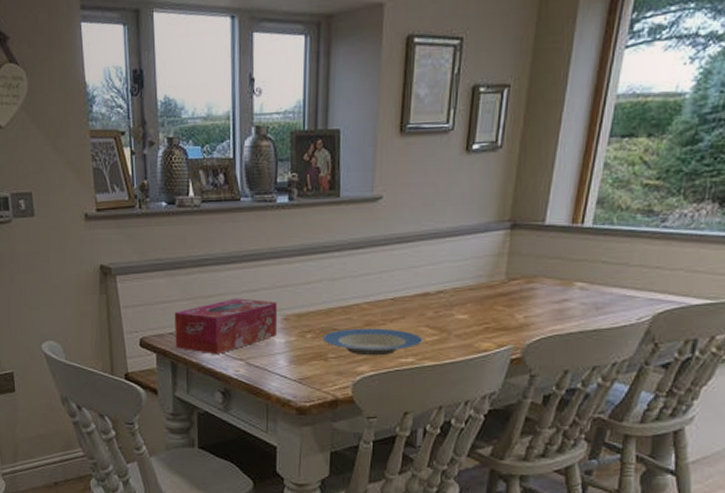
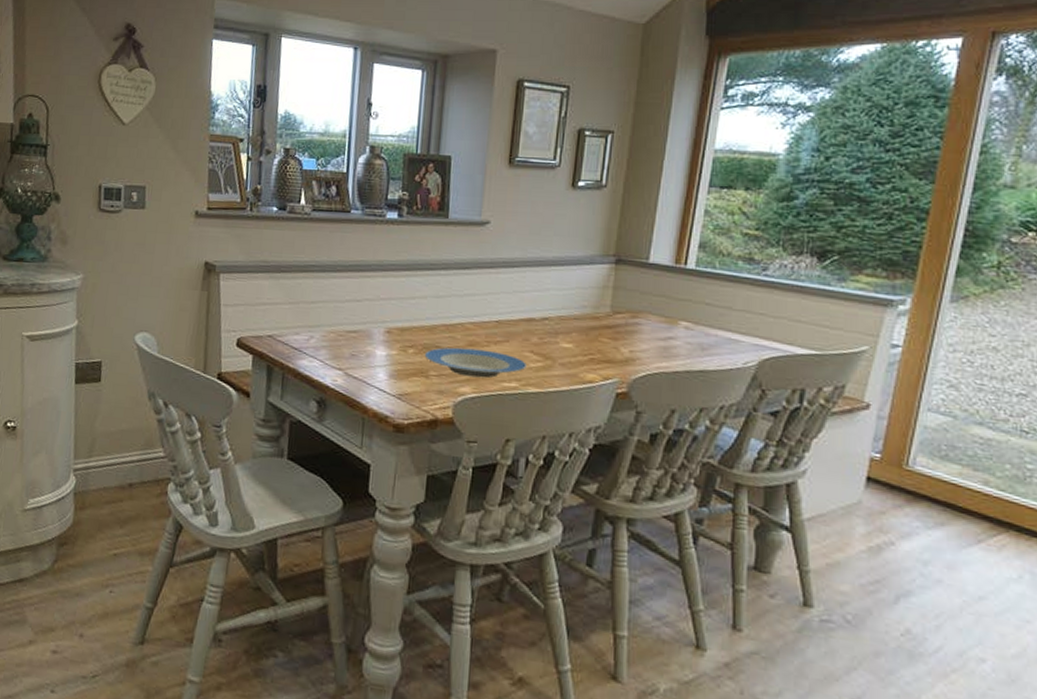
tissue box: present [174,298,278,355] -> none [273,306,380,362]

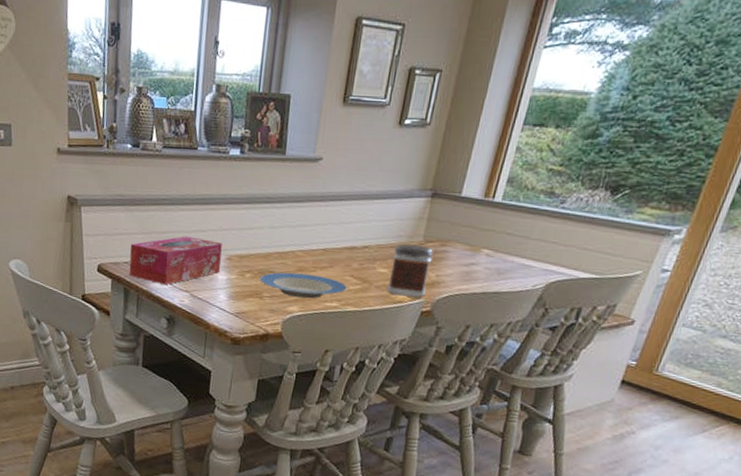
tissue box: none [273,306,380,362] -> present [129,236,222,285]
jar: none [574,315,623,377] -> present [387,243,433,298]

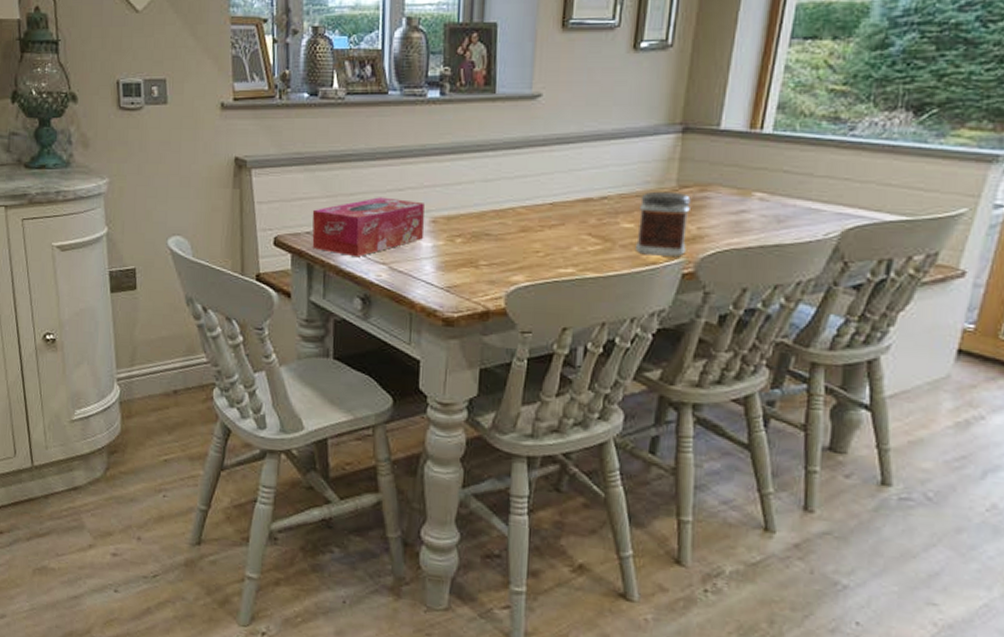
plate: present [259,272,347,299] -> none [473,234,584,265]

